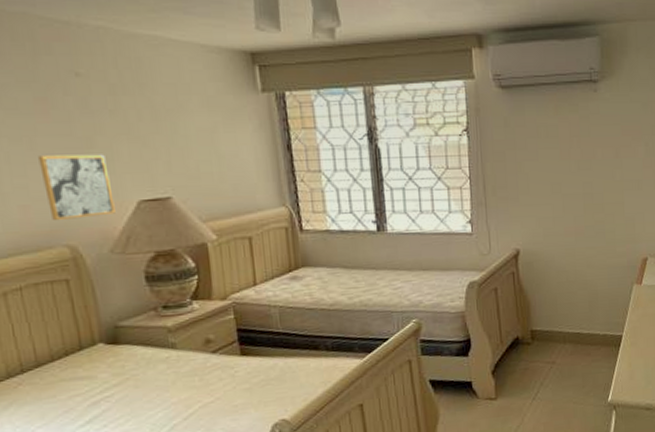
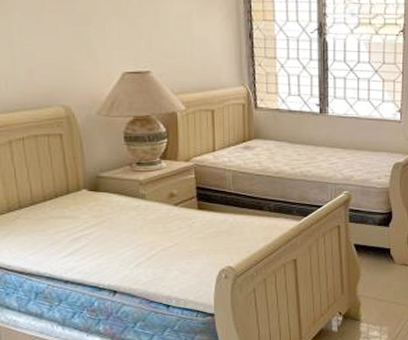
wall art: present [38,154,116,221] -> none [44,29,104,85]

